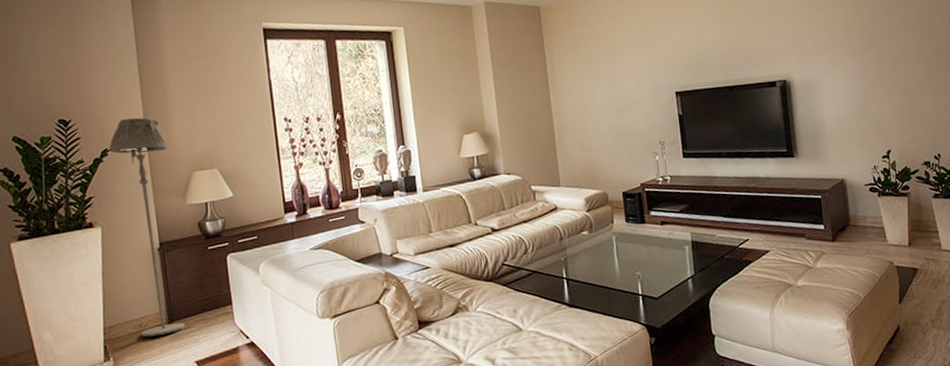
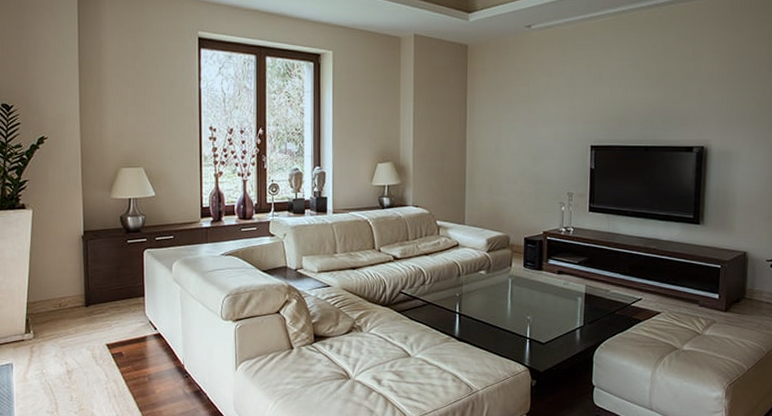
floor lamp: present [109,117,185,337] -> none [46,110,100,317]

